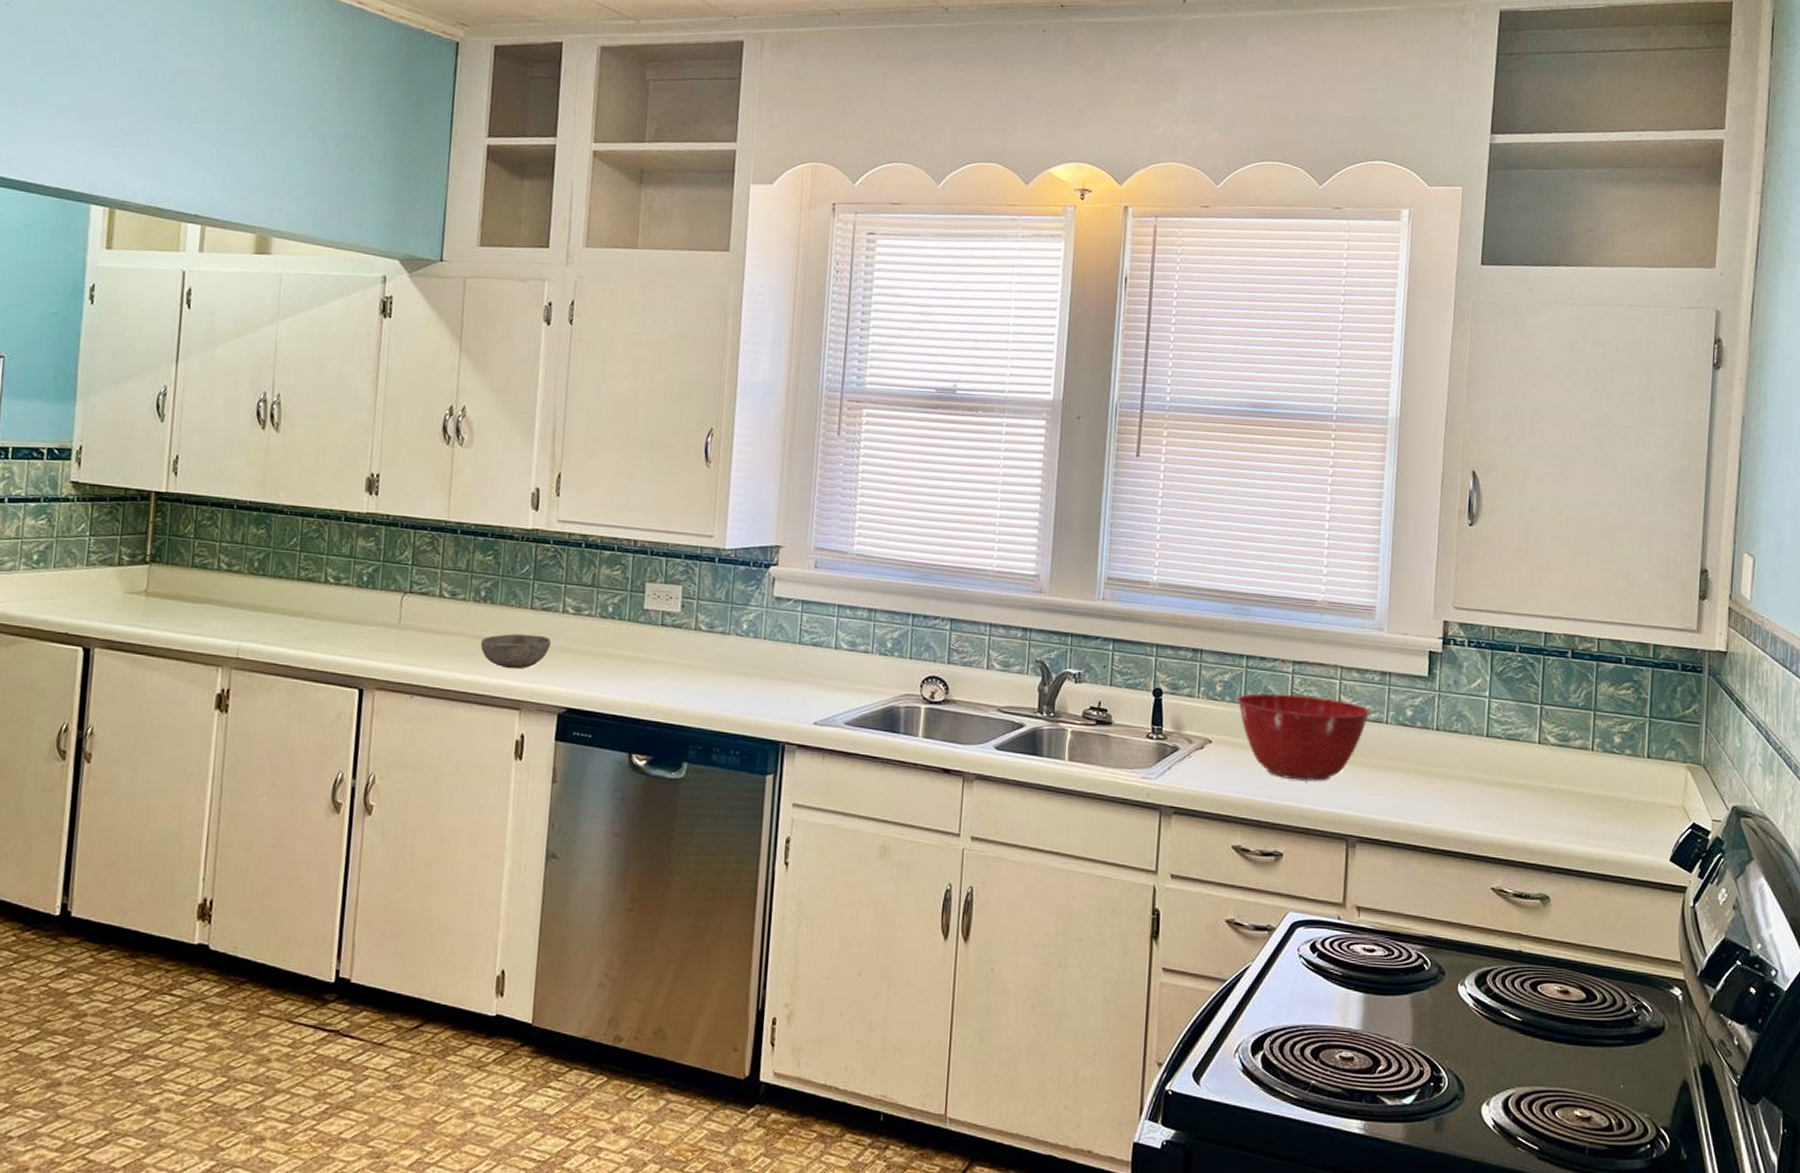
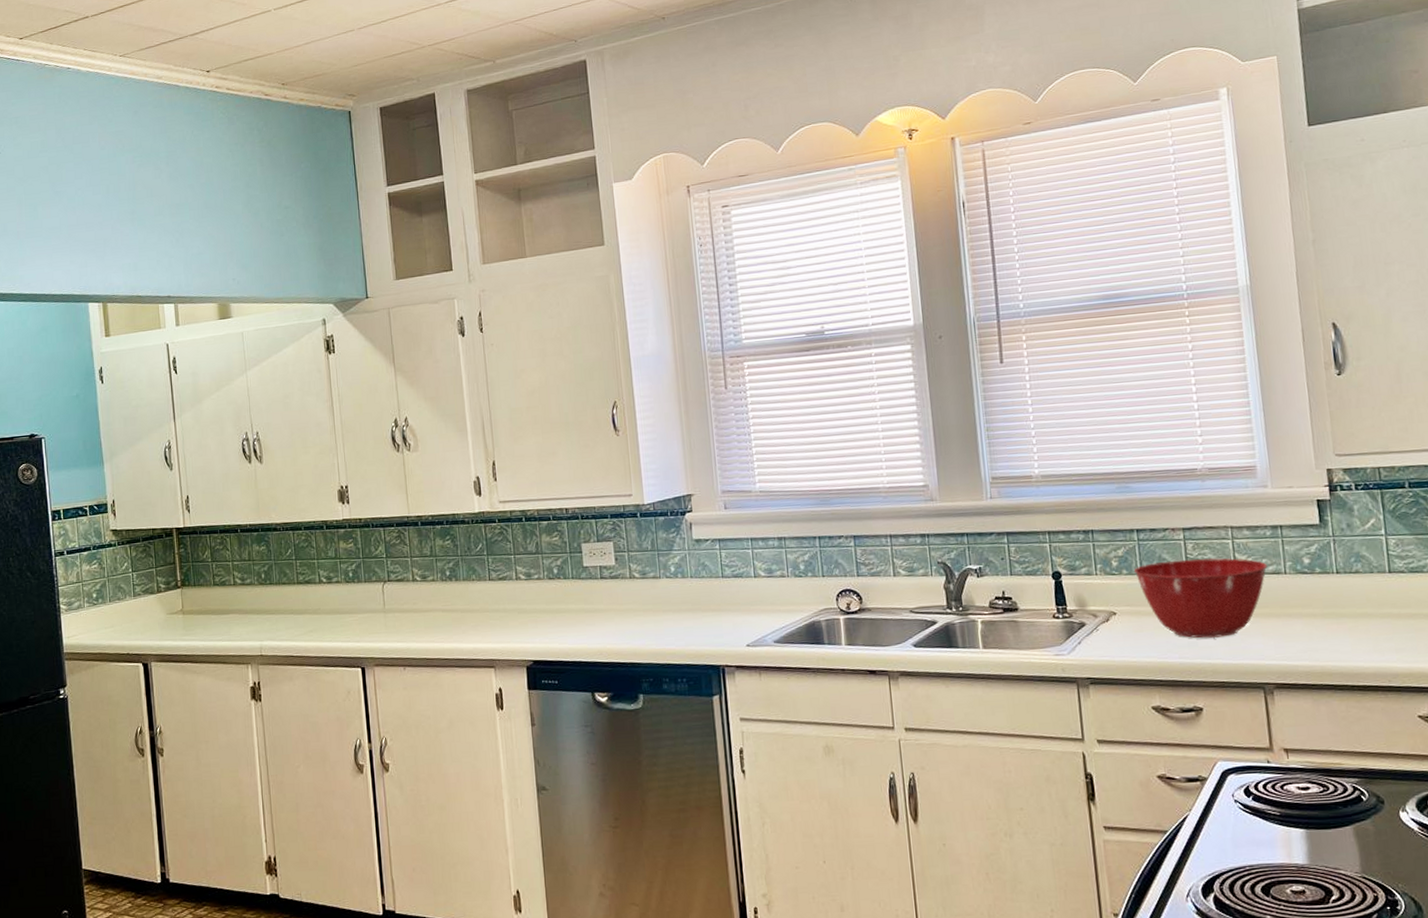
bowl: present [480,633,551,669] -> none [452,601,511,634]

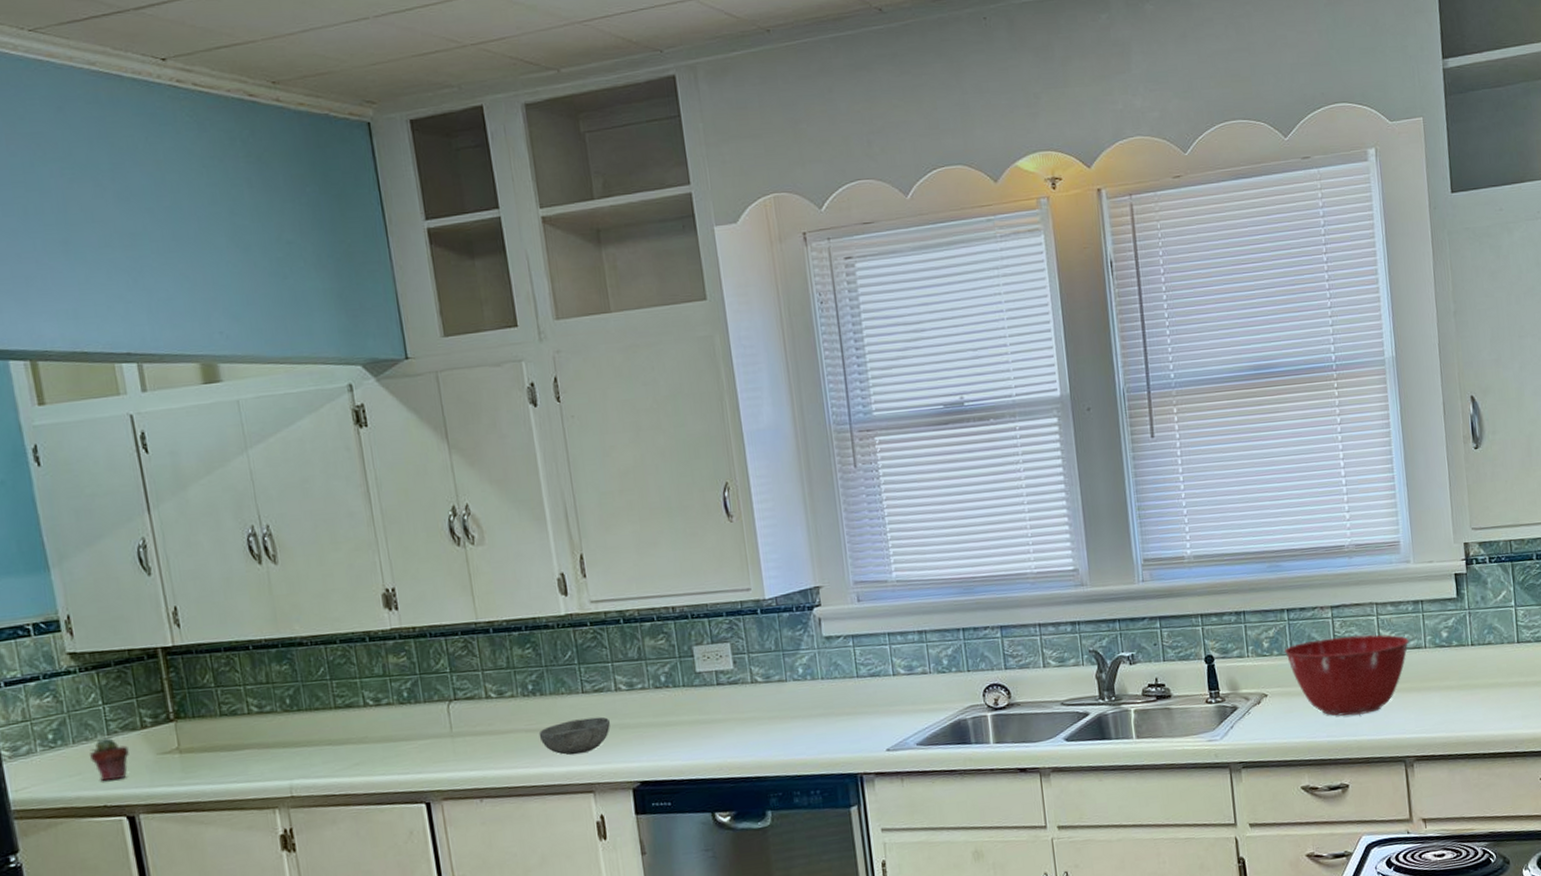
potted succulent: none [120,598,147,633] -> present [90,737,129,781]
bowl: none [452,601,511,634] -> present [538,716,610,755]

